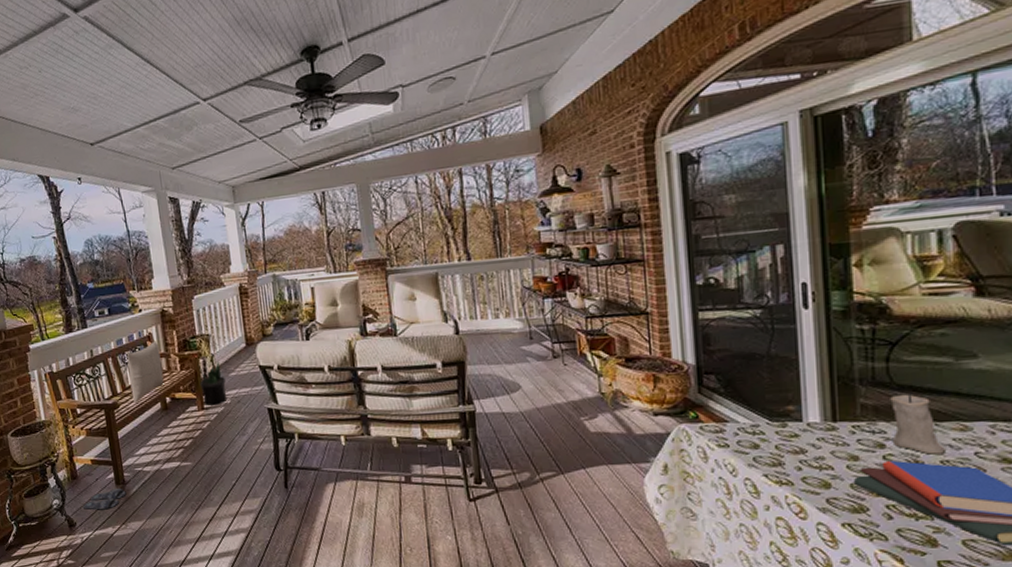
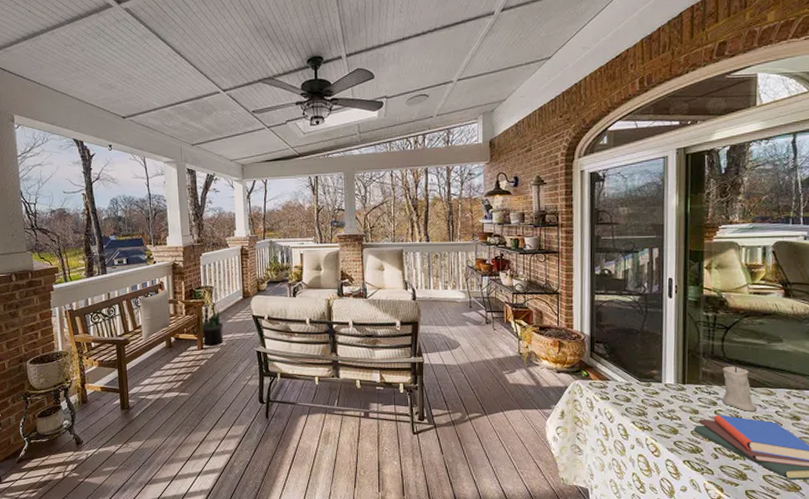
slippers: present [82,489,127,510] -> none [90,413,130,431]

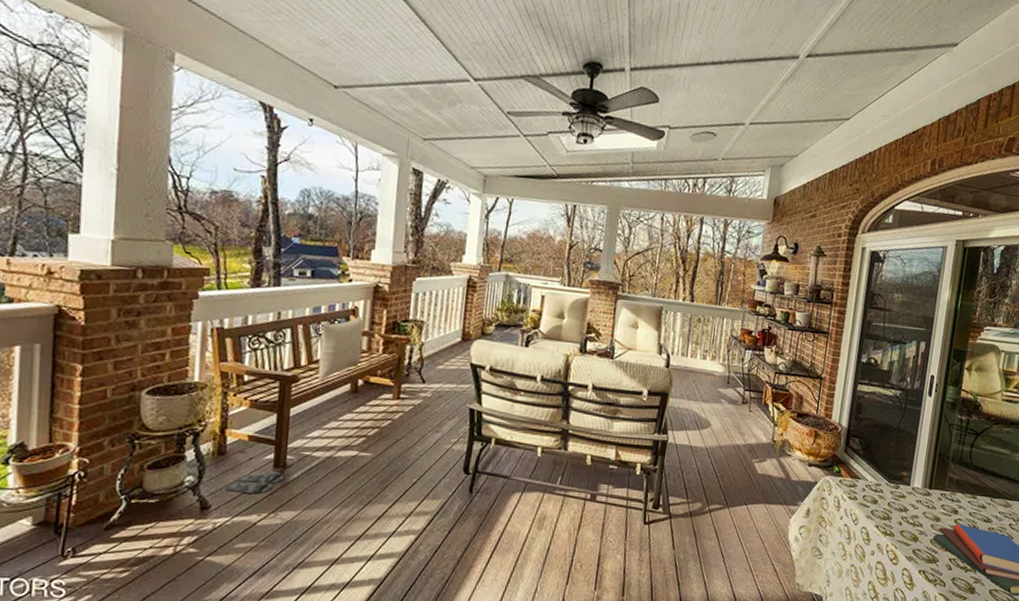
slippers: none [90,413,130,431] -> present [224,472,285,495]
planter: present [200,309,223,346] -> none [401,350,431,396]
candle: present [722,364,758,411] -> none [963,473,994,523]

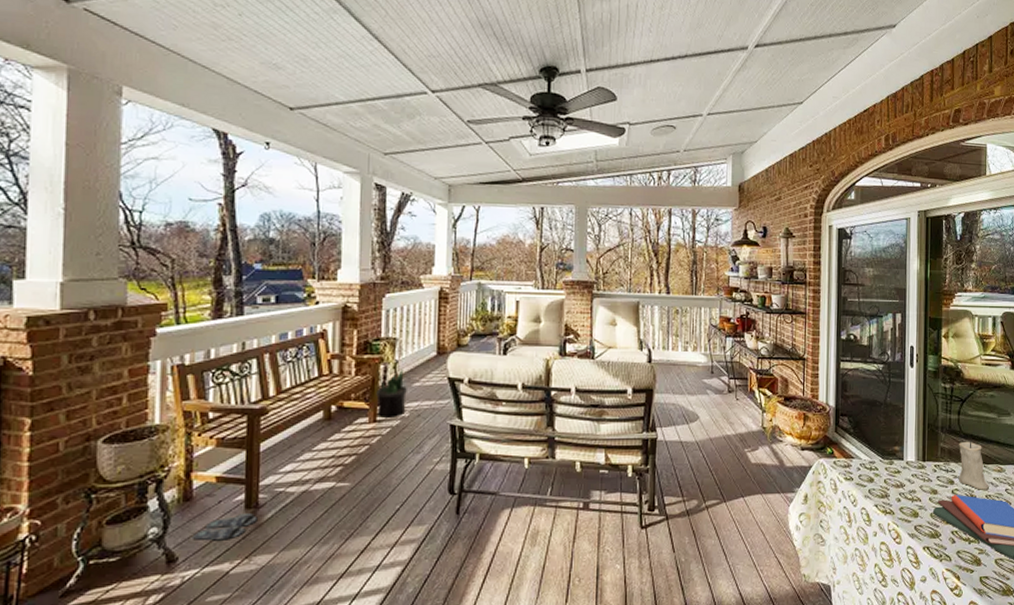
pillow: present [317,316,364,380] -> none [288,339,334,410]
planter: none [401,350,431,396] -> present [376,368,407,418]
candle: none [963,473,994,523] -> present [959,439,990,490]

